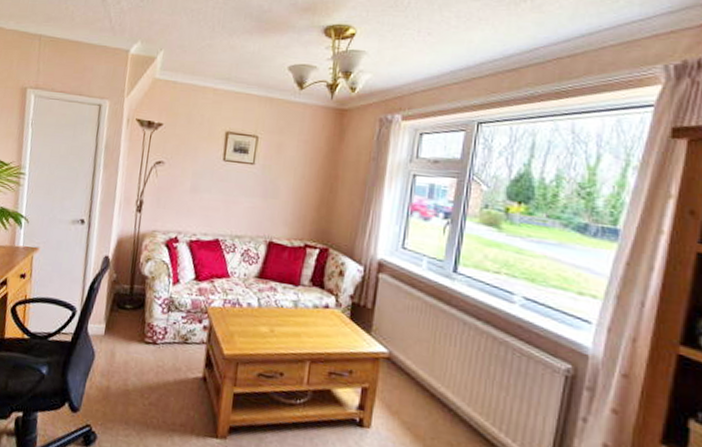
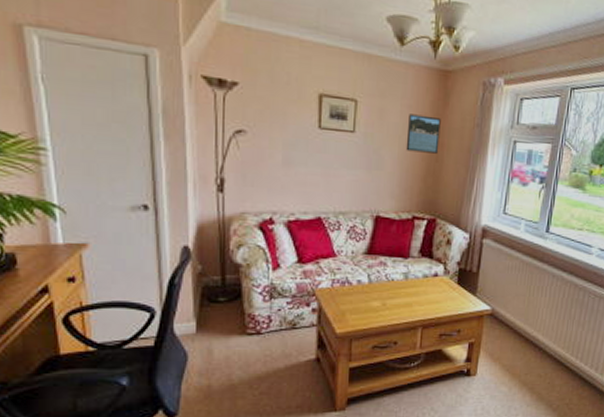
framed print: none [300,148,336,185] -> present [405,114,441,154]

